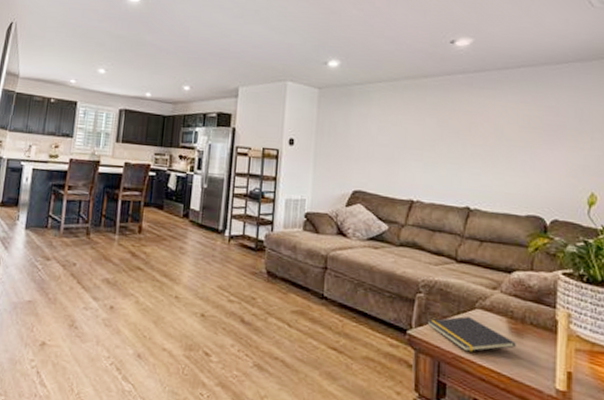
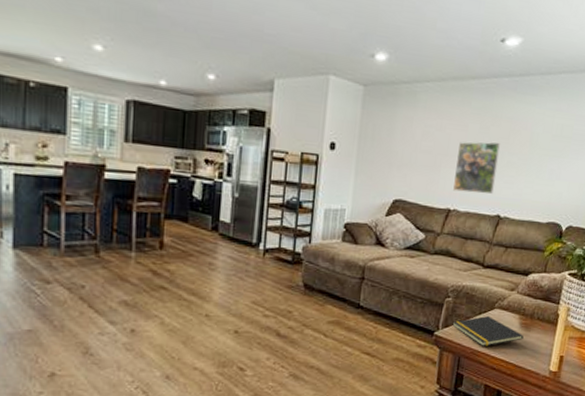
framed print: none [415,134,462,186] -> present [453,141,500,195]

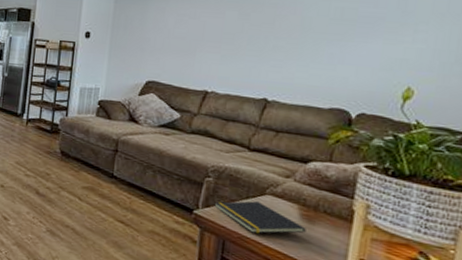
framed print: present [453,141,500,195] -> none [210,27,264,78]

